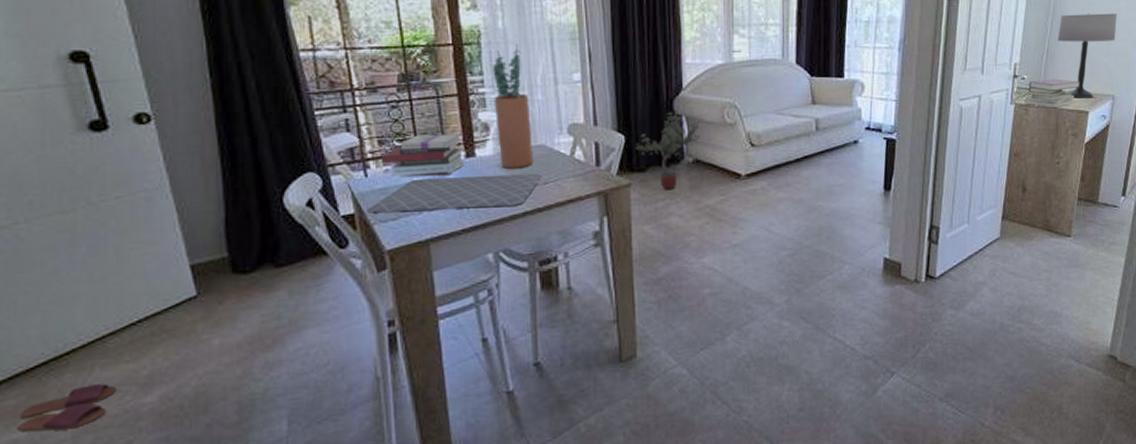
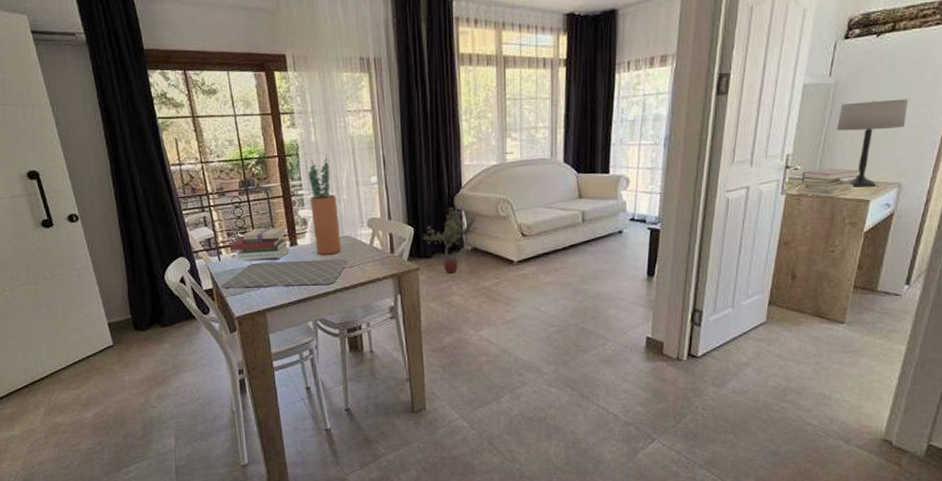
slippers: present [16,384,116,432] -> none [13,403,68,431]

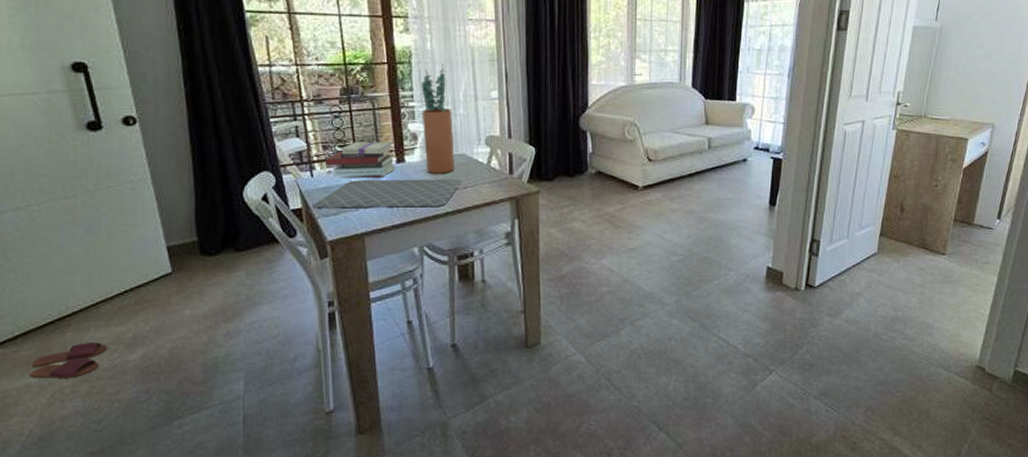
slippers: none [13,403,68,431] -> present [28,342,107,378]
potted tree: present [422,206,477,274] -> none [544,127,603,198]
books: present [797,167,861,197] -> none [906,106,961,134]
table lamp: present [837,99,908,187] -> none [941,46,1000,126]

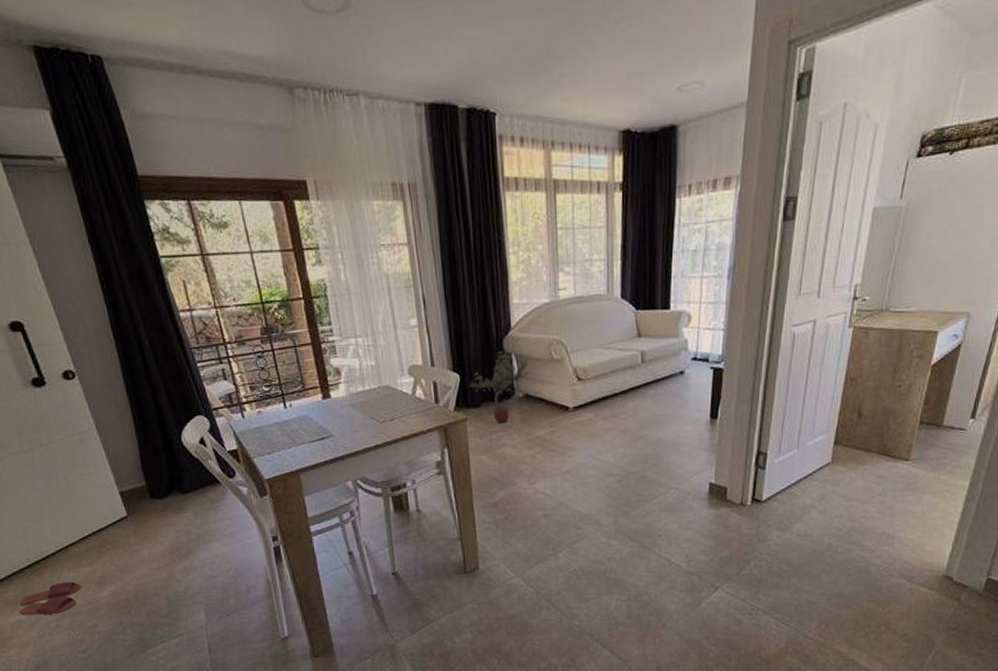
placemat: present [312,179,462,209] -> none [246,411,389,449]
books: present [324,141,396,177] -> none [253,378,322,417]
vase: present [421,64,455,174] -> none [339,294,380,408]
potted tree: none [544,127,603,198] -> present [469,349,529,424]

